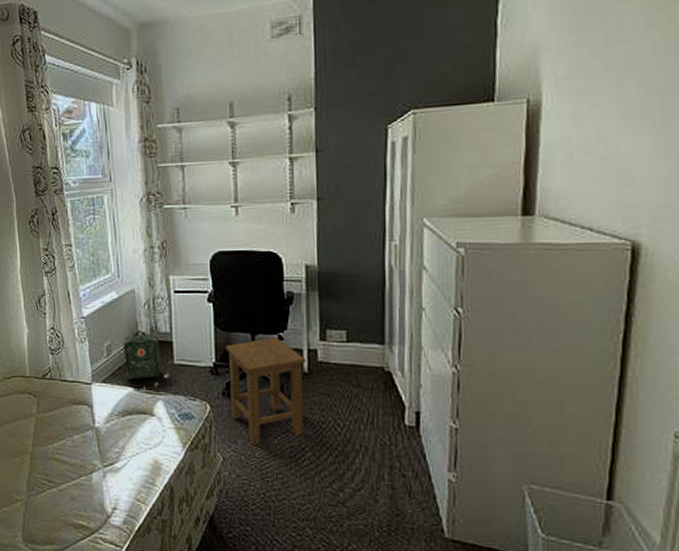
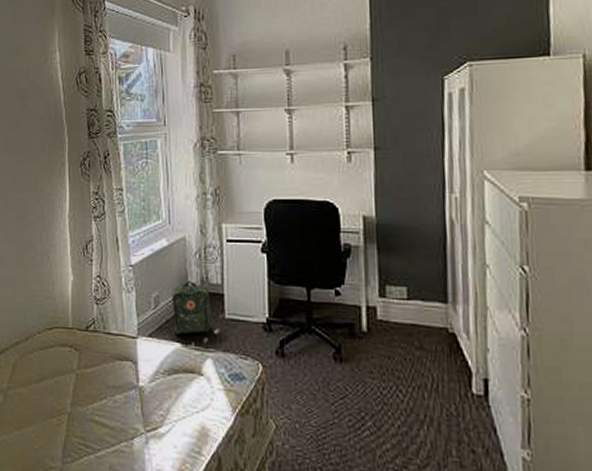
stool: present [224,338,306,445] -> none [278,292,364,412]

